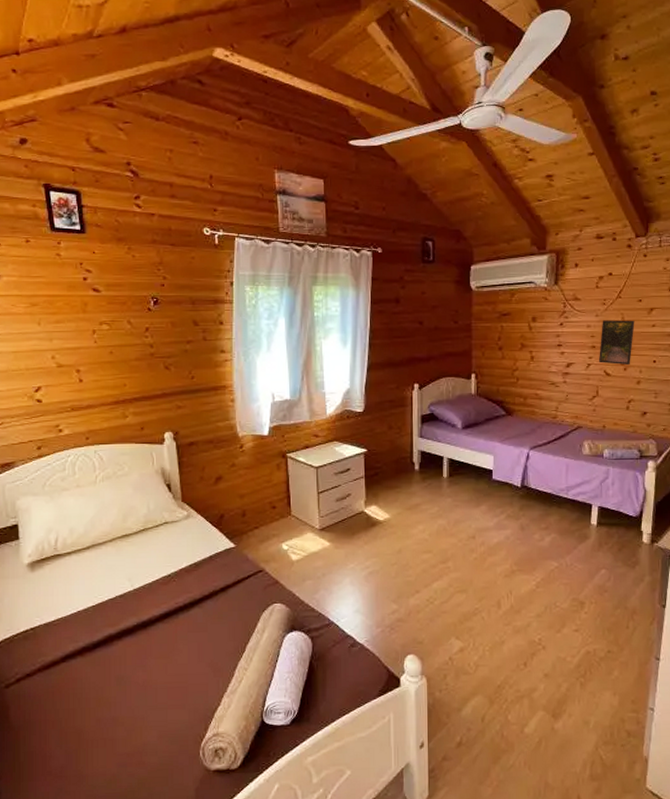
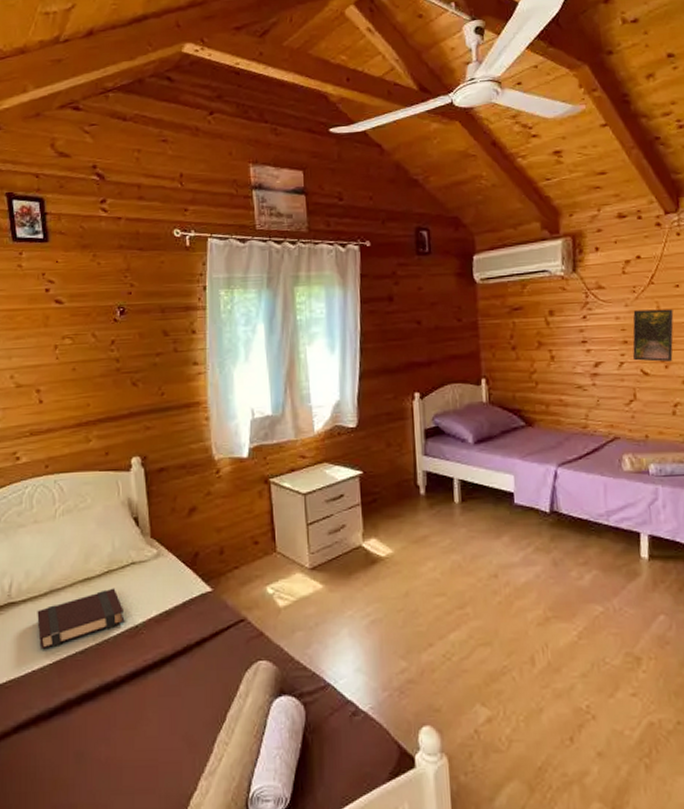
book: none [81,543,159,594] -> present [37,588,125,650]

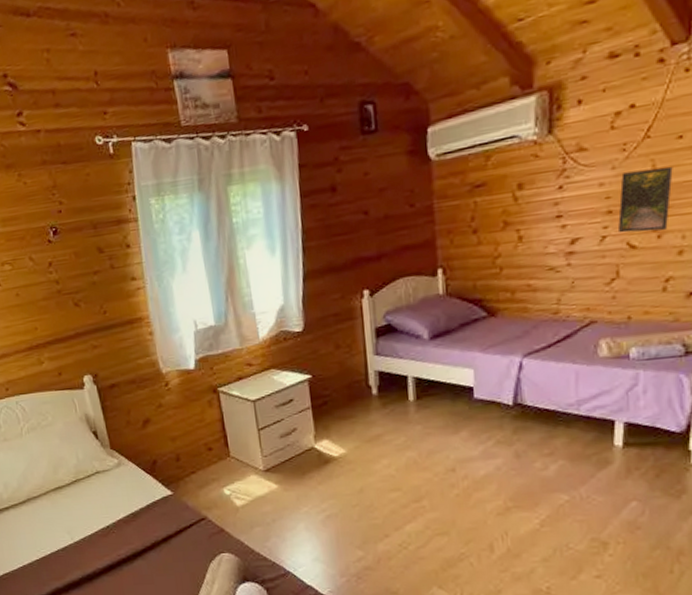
book: present [37,588,125,650] -> none [19,494,97,548]

